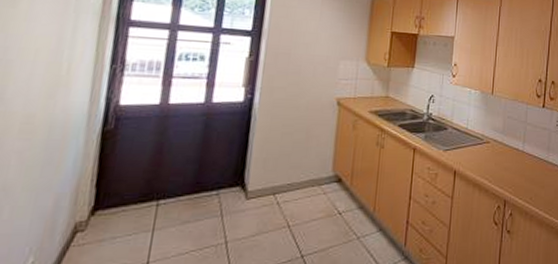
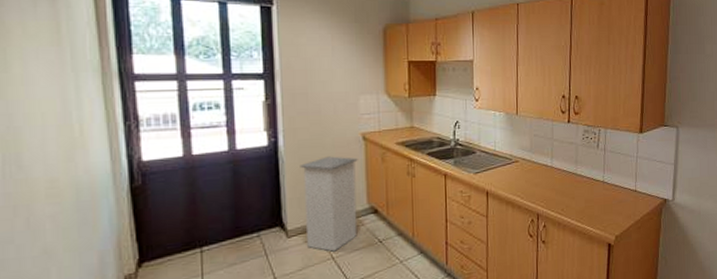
trash can: none [265,118,329,219] -> present [300,156,358,252]

